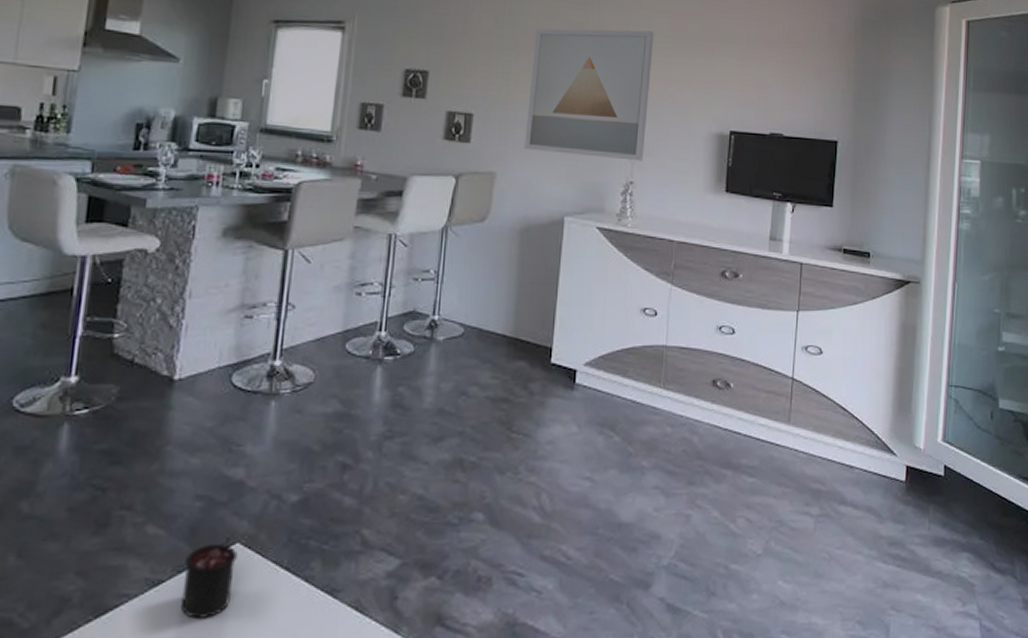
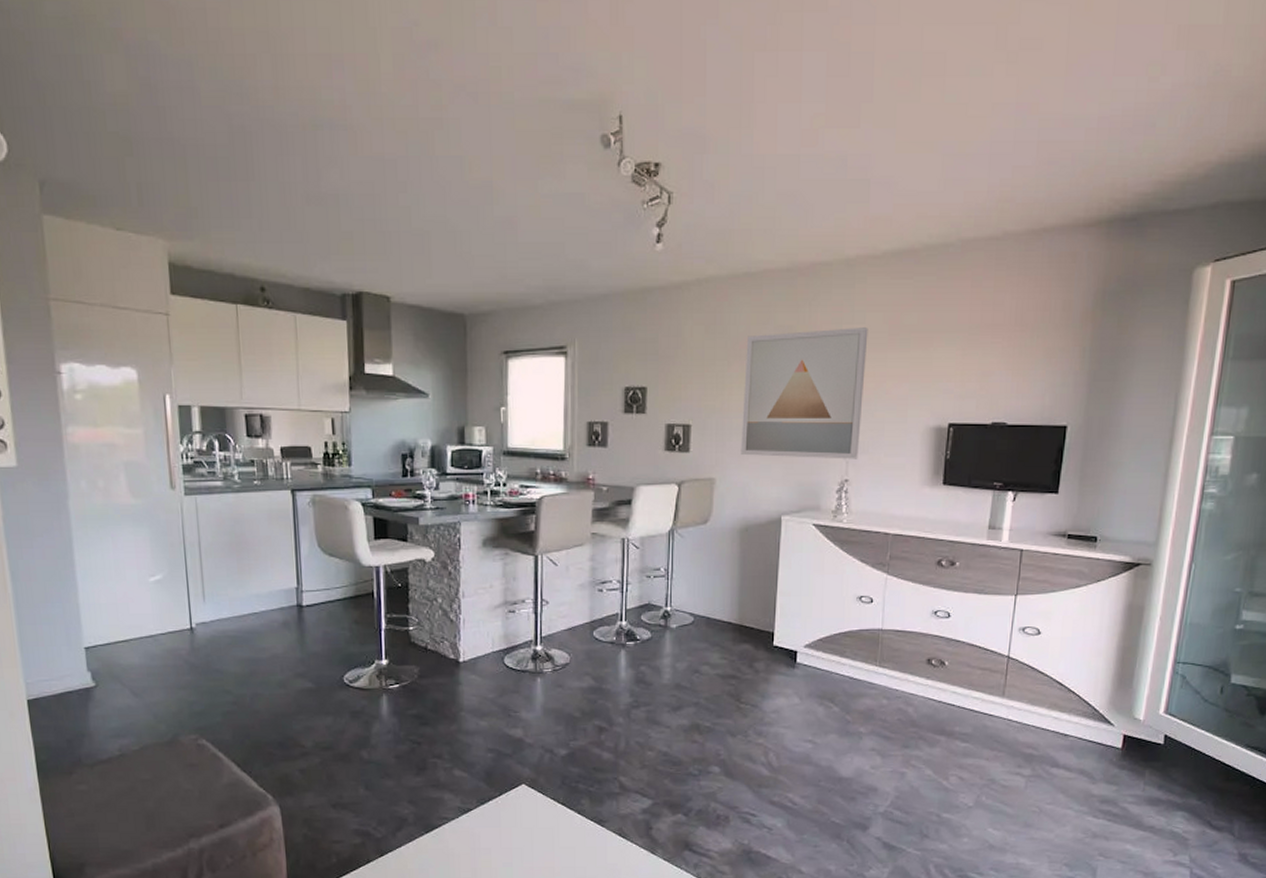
candle: present [181,537,238,619] -> none [485,780,524,836]

